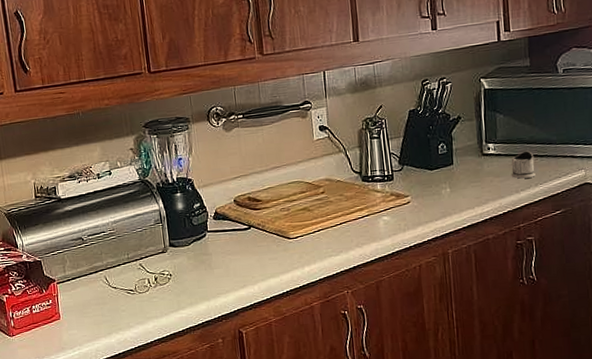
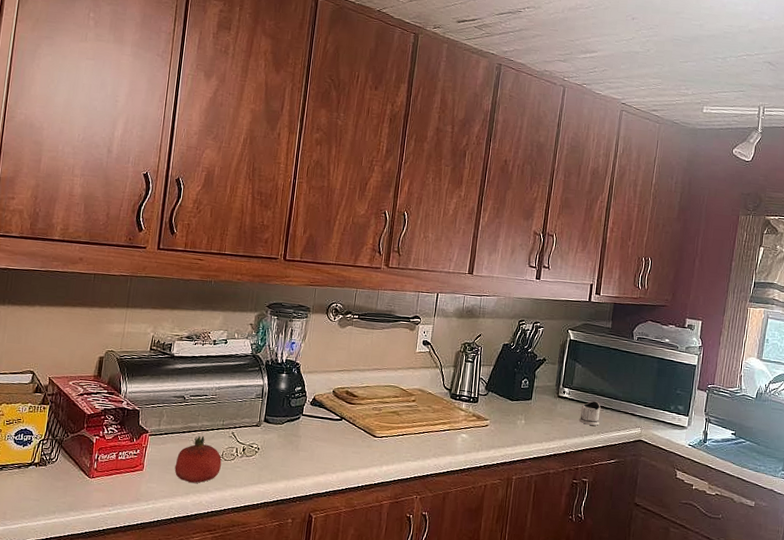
fruit: none [90,273,137,322] -> present [174,435,222,483]

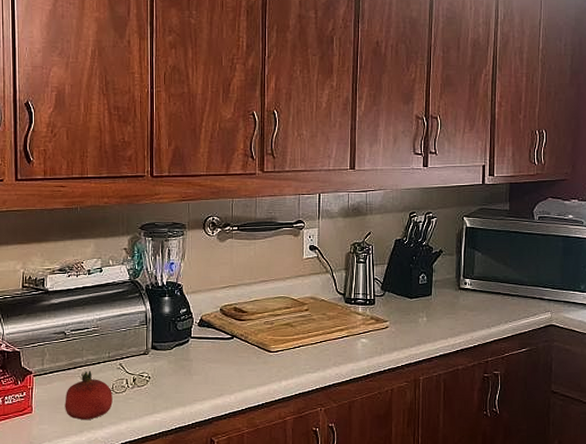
tea glass holder: present [578,401,601,426] -> none [484,289,506,315]

